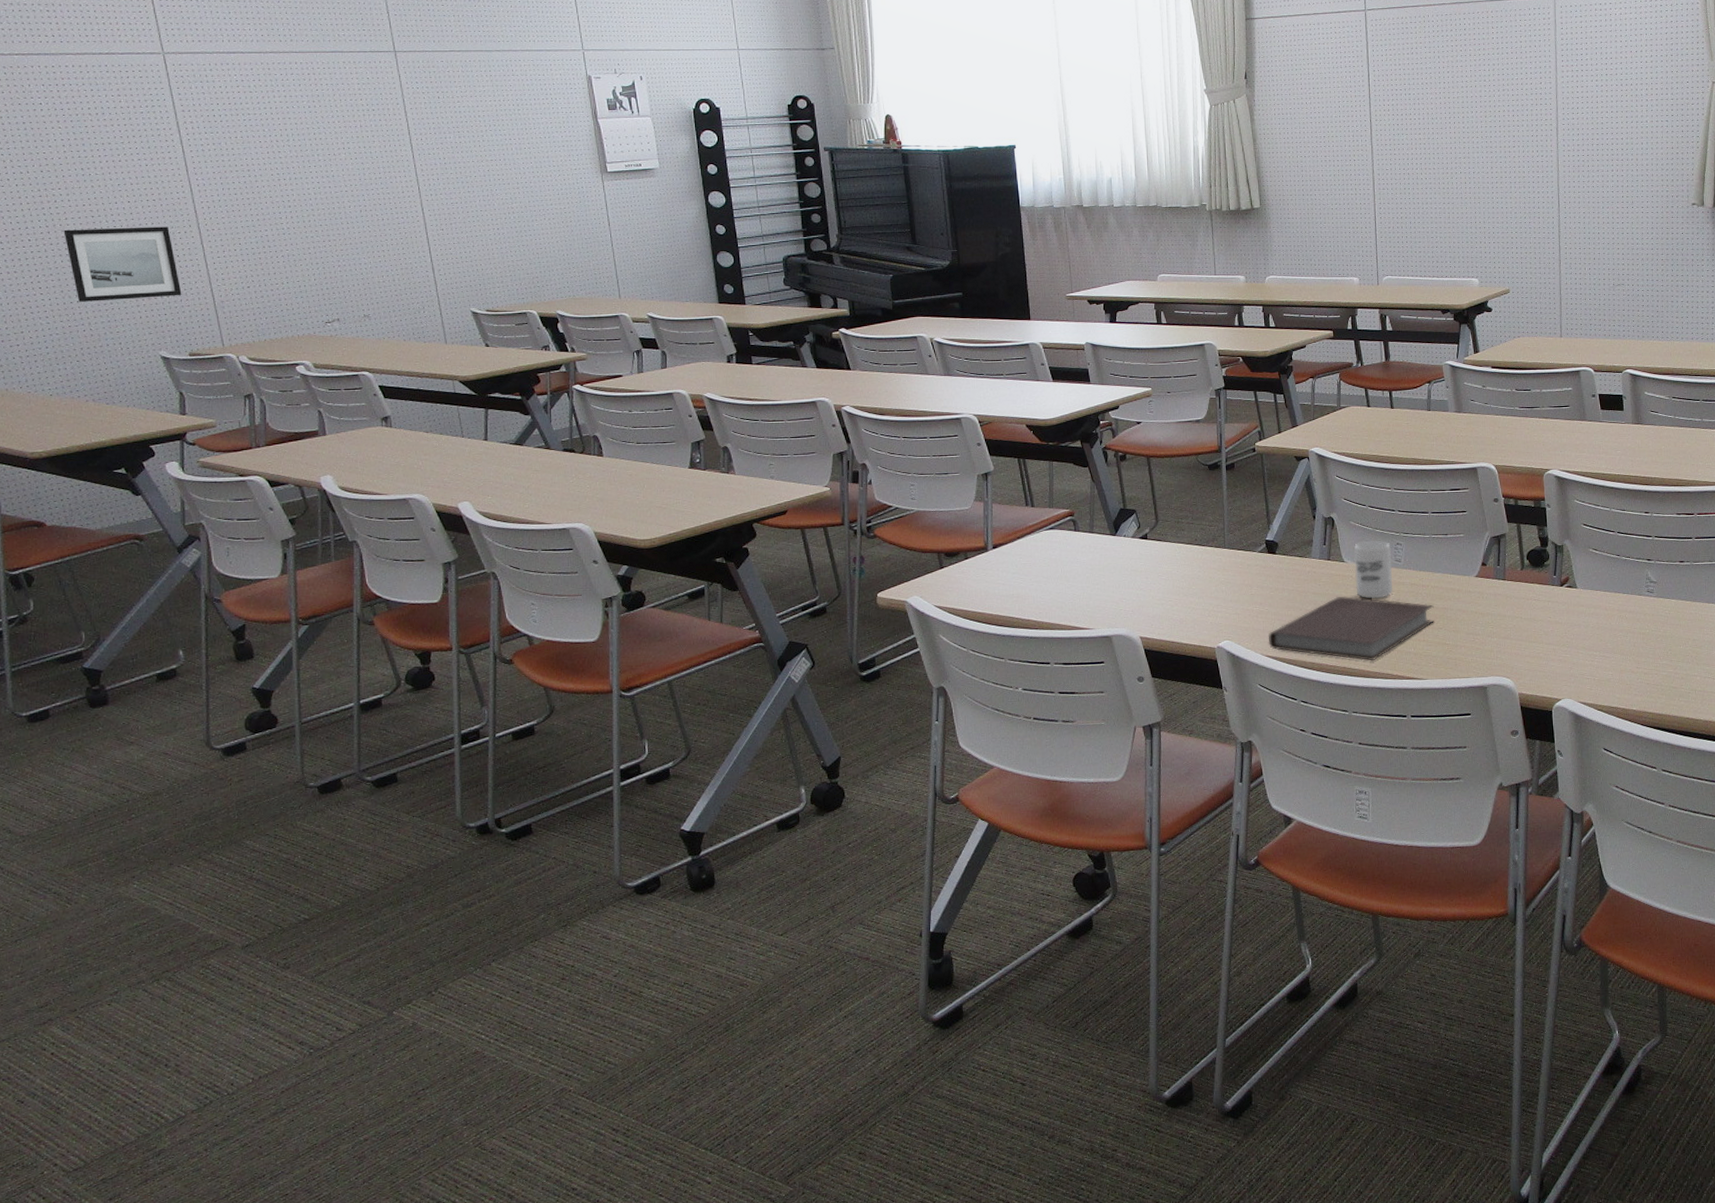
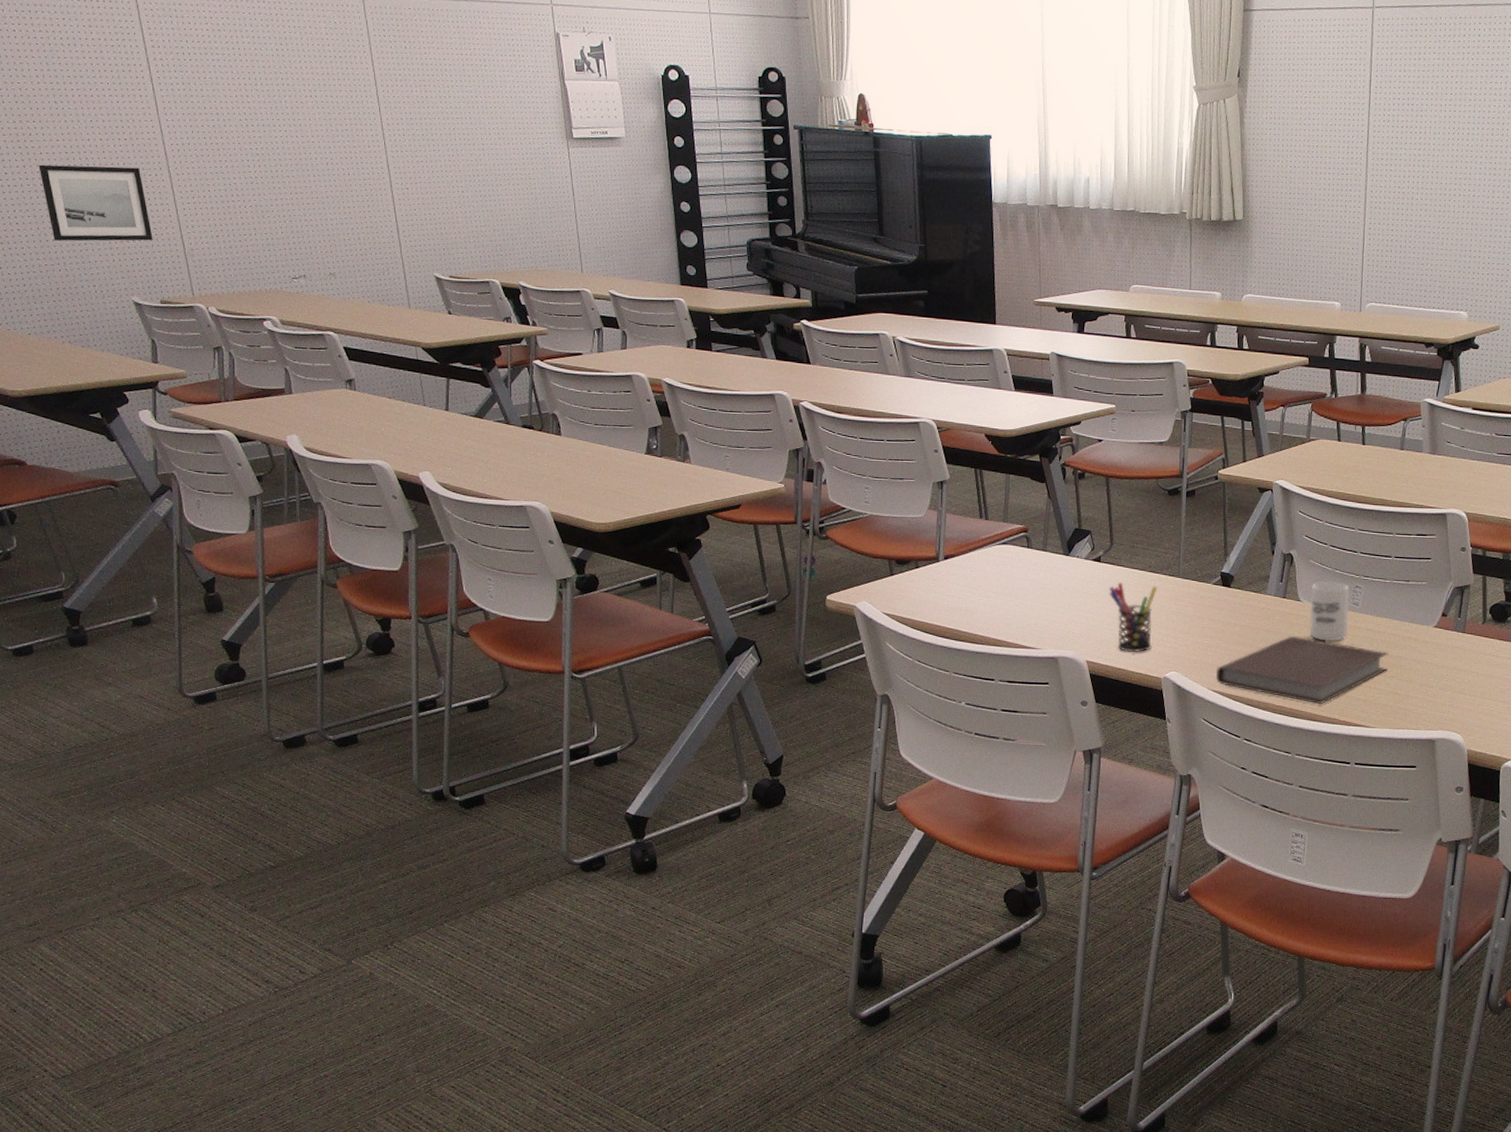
pen holder: none [1157,557,1205,626] -> present [1109,581,1157,653]

